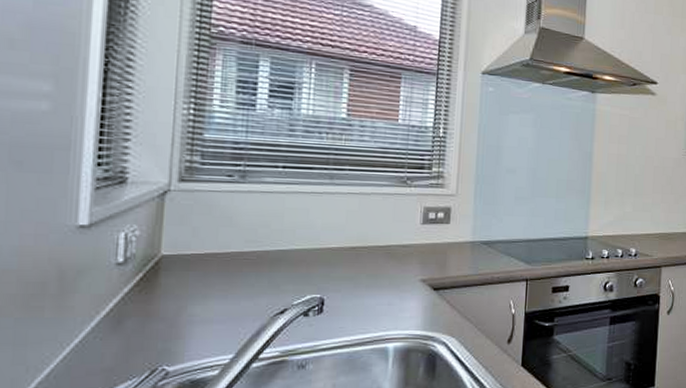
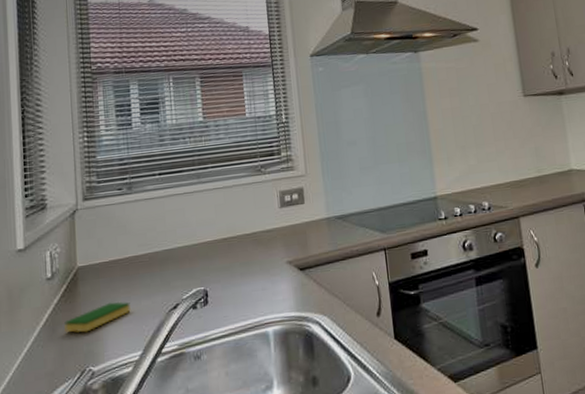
dish sponge: none [135,299,226,328] -> present [64,301,131,333]

